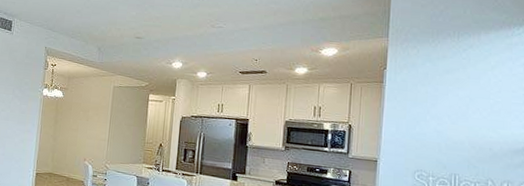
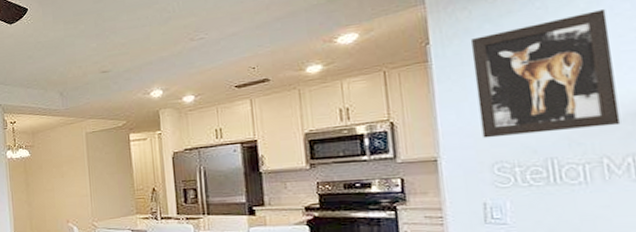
wall art: none [411,69,507,158] -> present [470,9,621,139]

